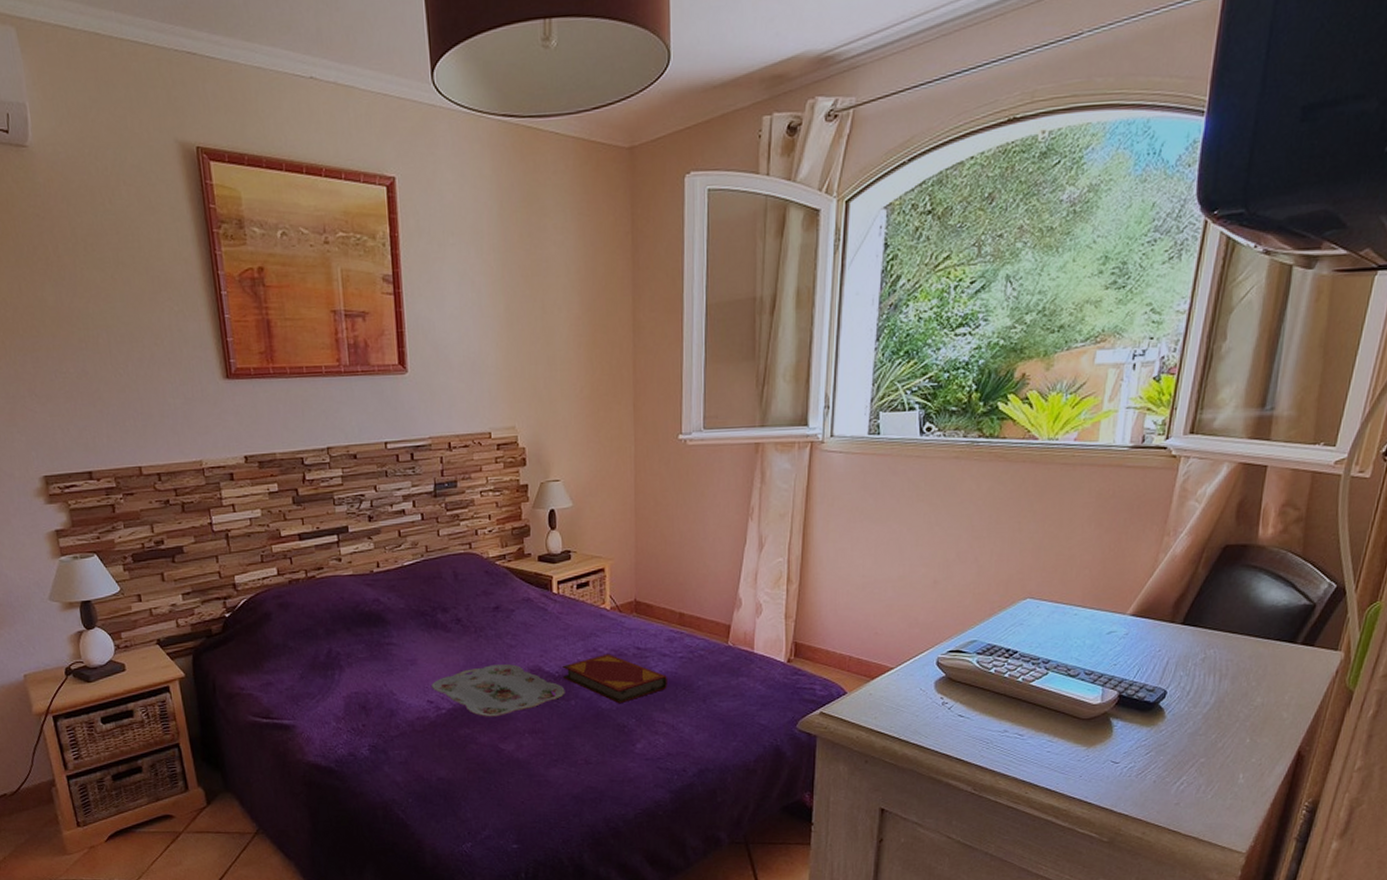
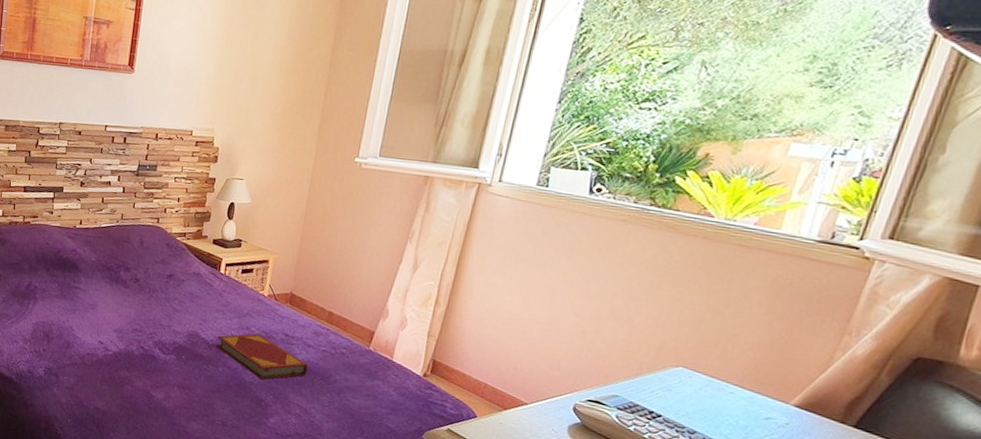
serving tray: present [432,664,565,717] -> none [104,322,216,367]

